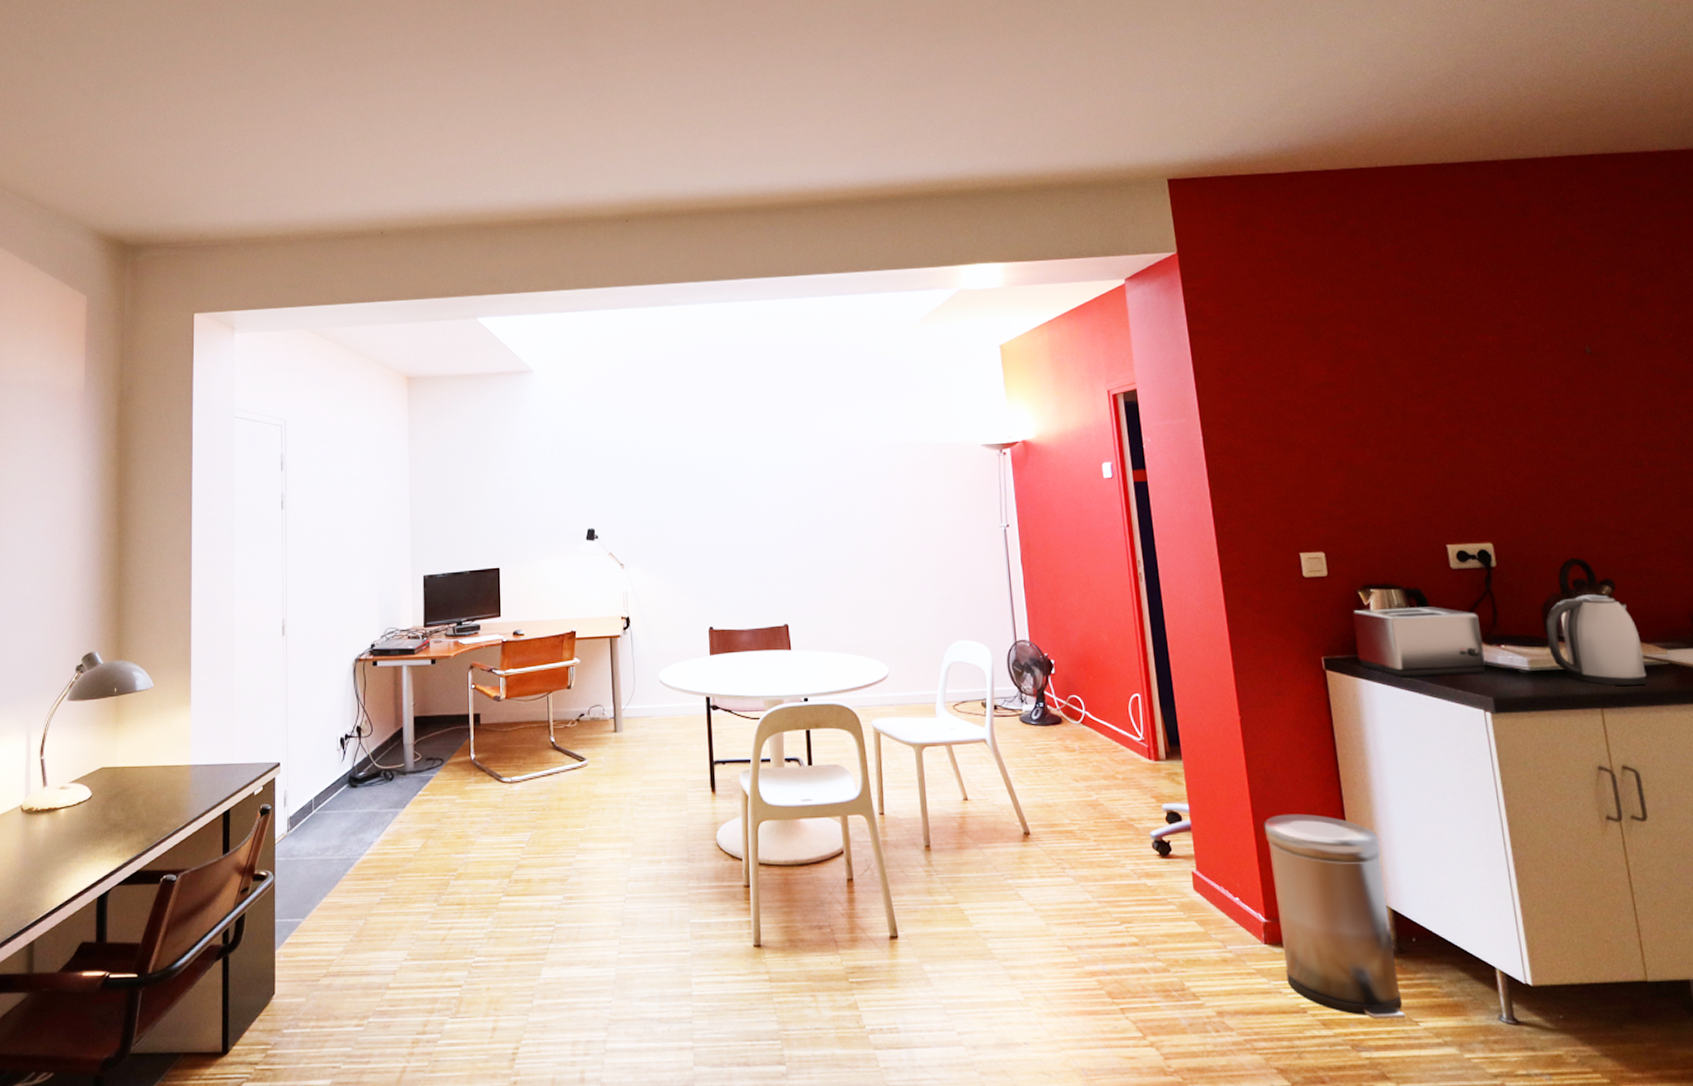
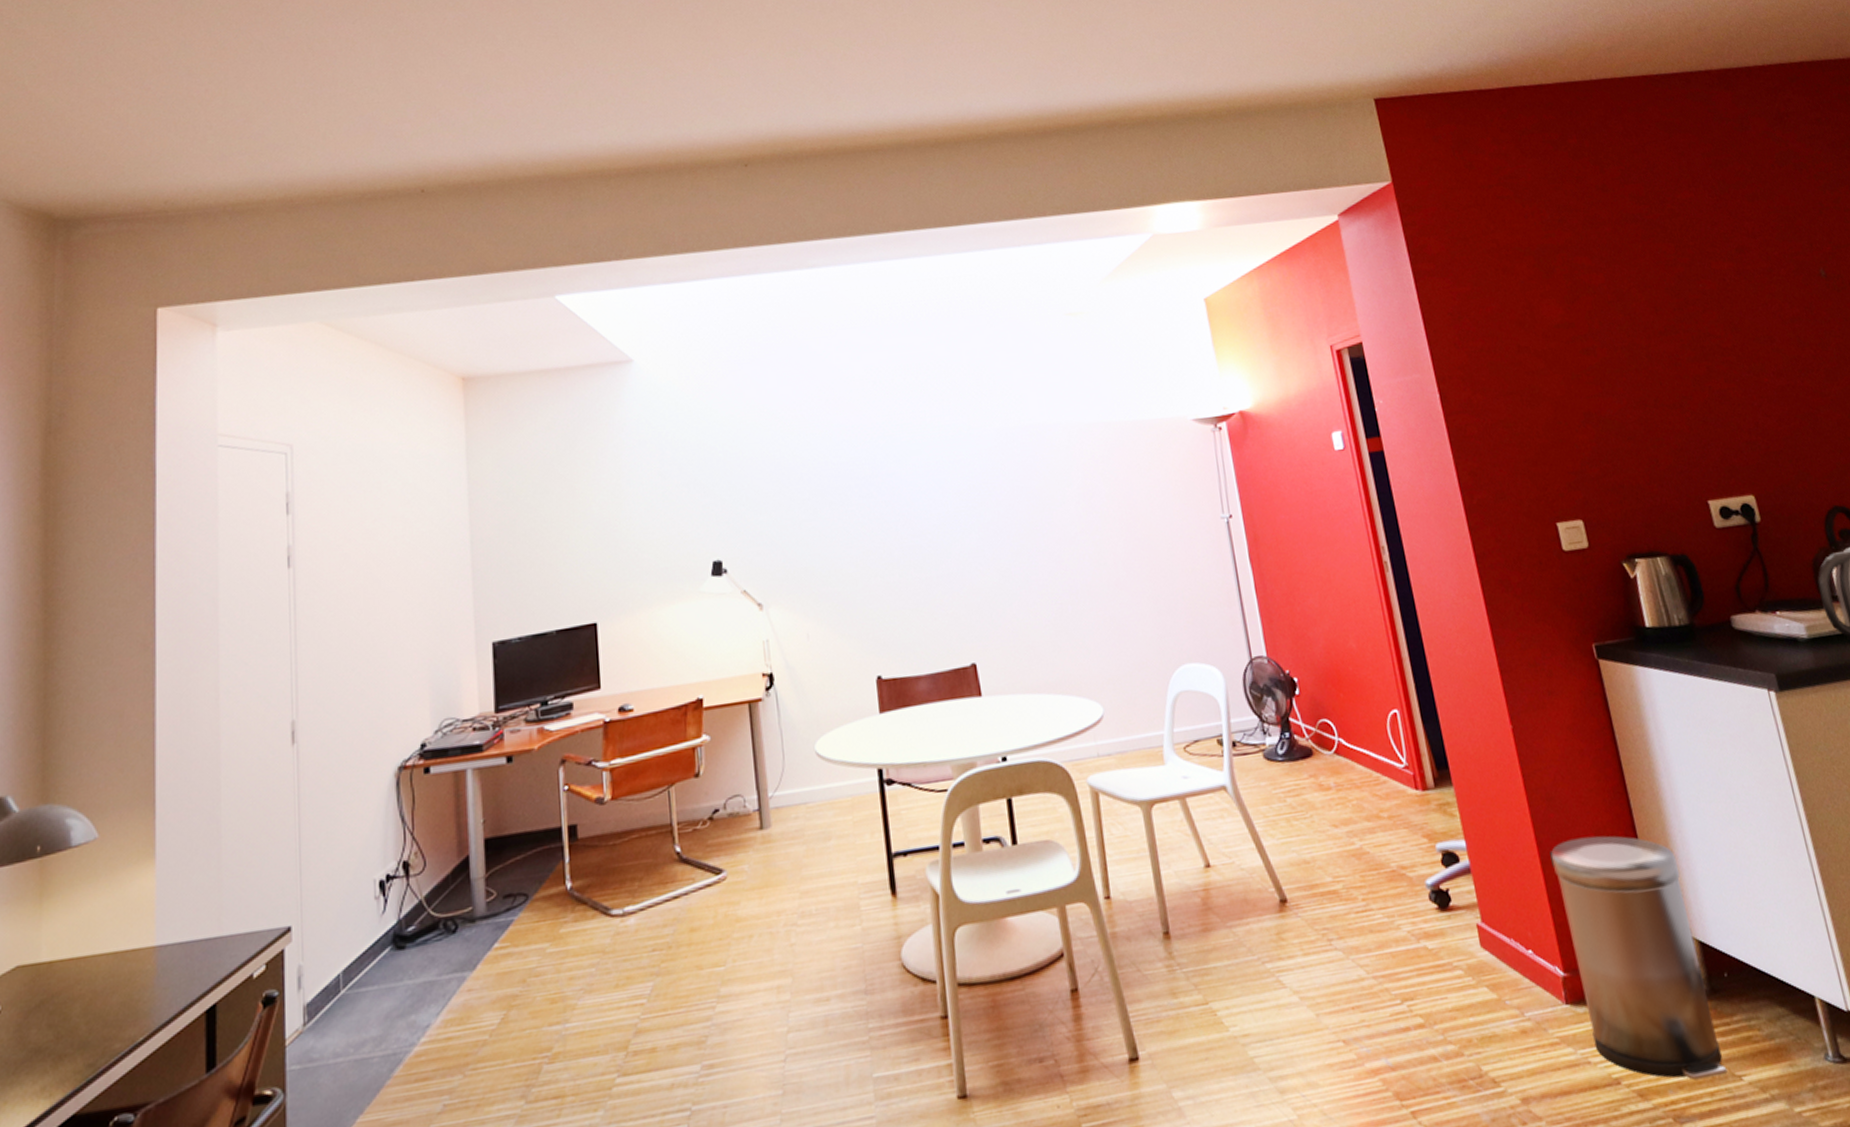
toaster: present [1352,606,1486,677] -> none [1618,573,1763,660]

